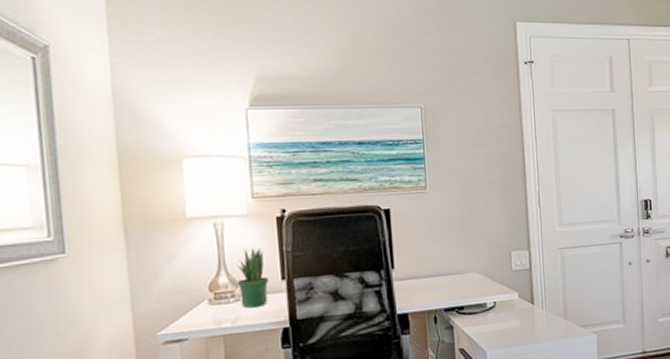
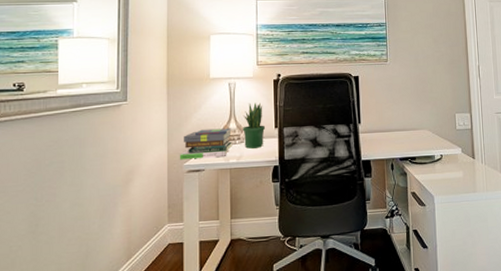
books: none [150,282,226,329] -> present [179,128,233,160]

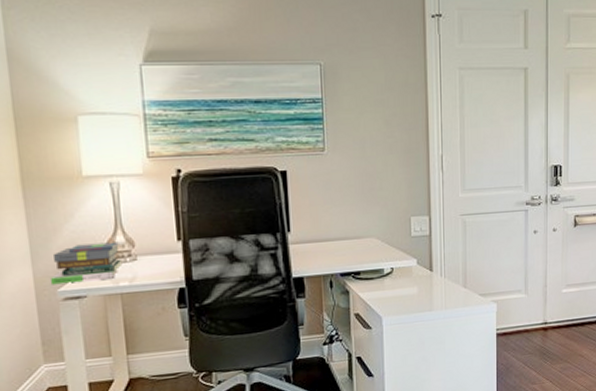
planter: present [243,102,266,149] -> none [134,207,165,268]

